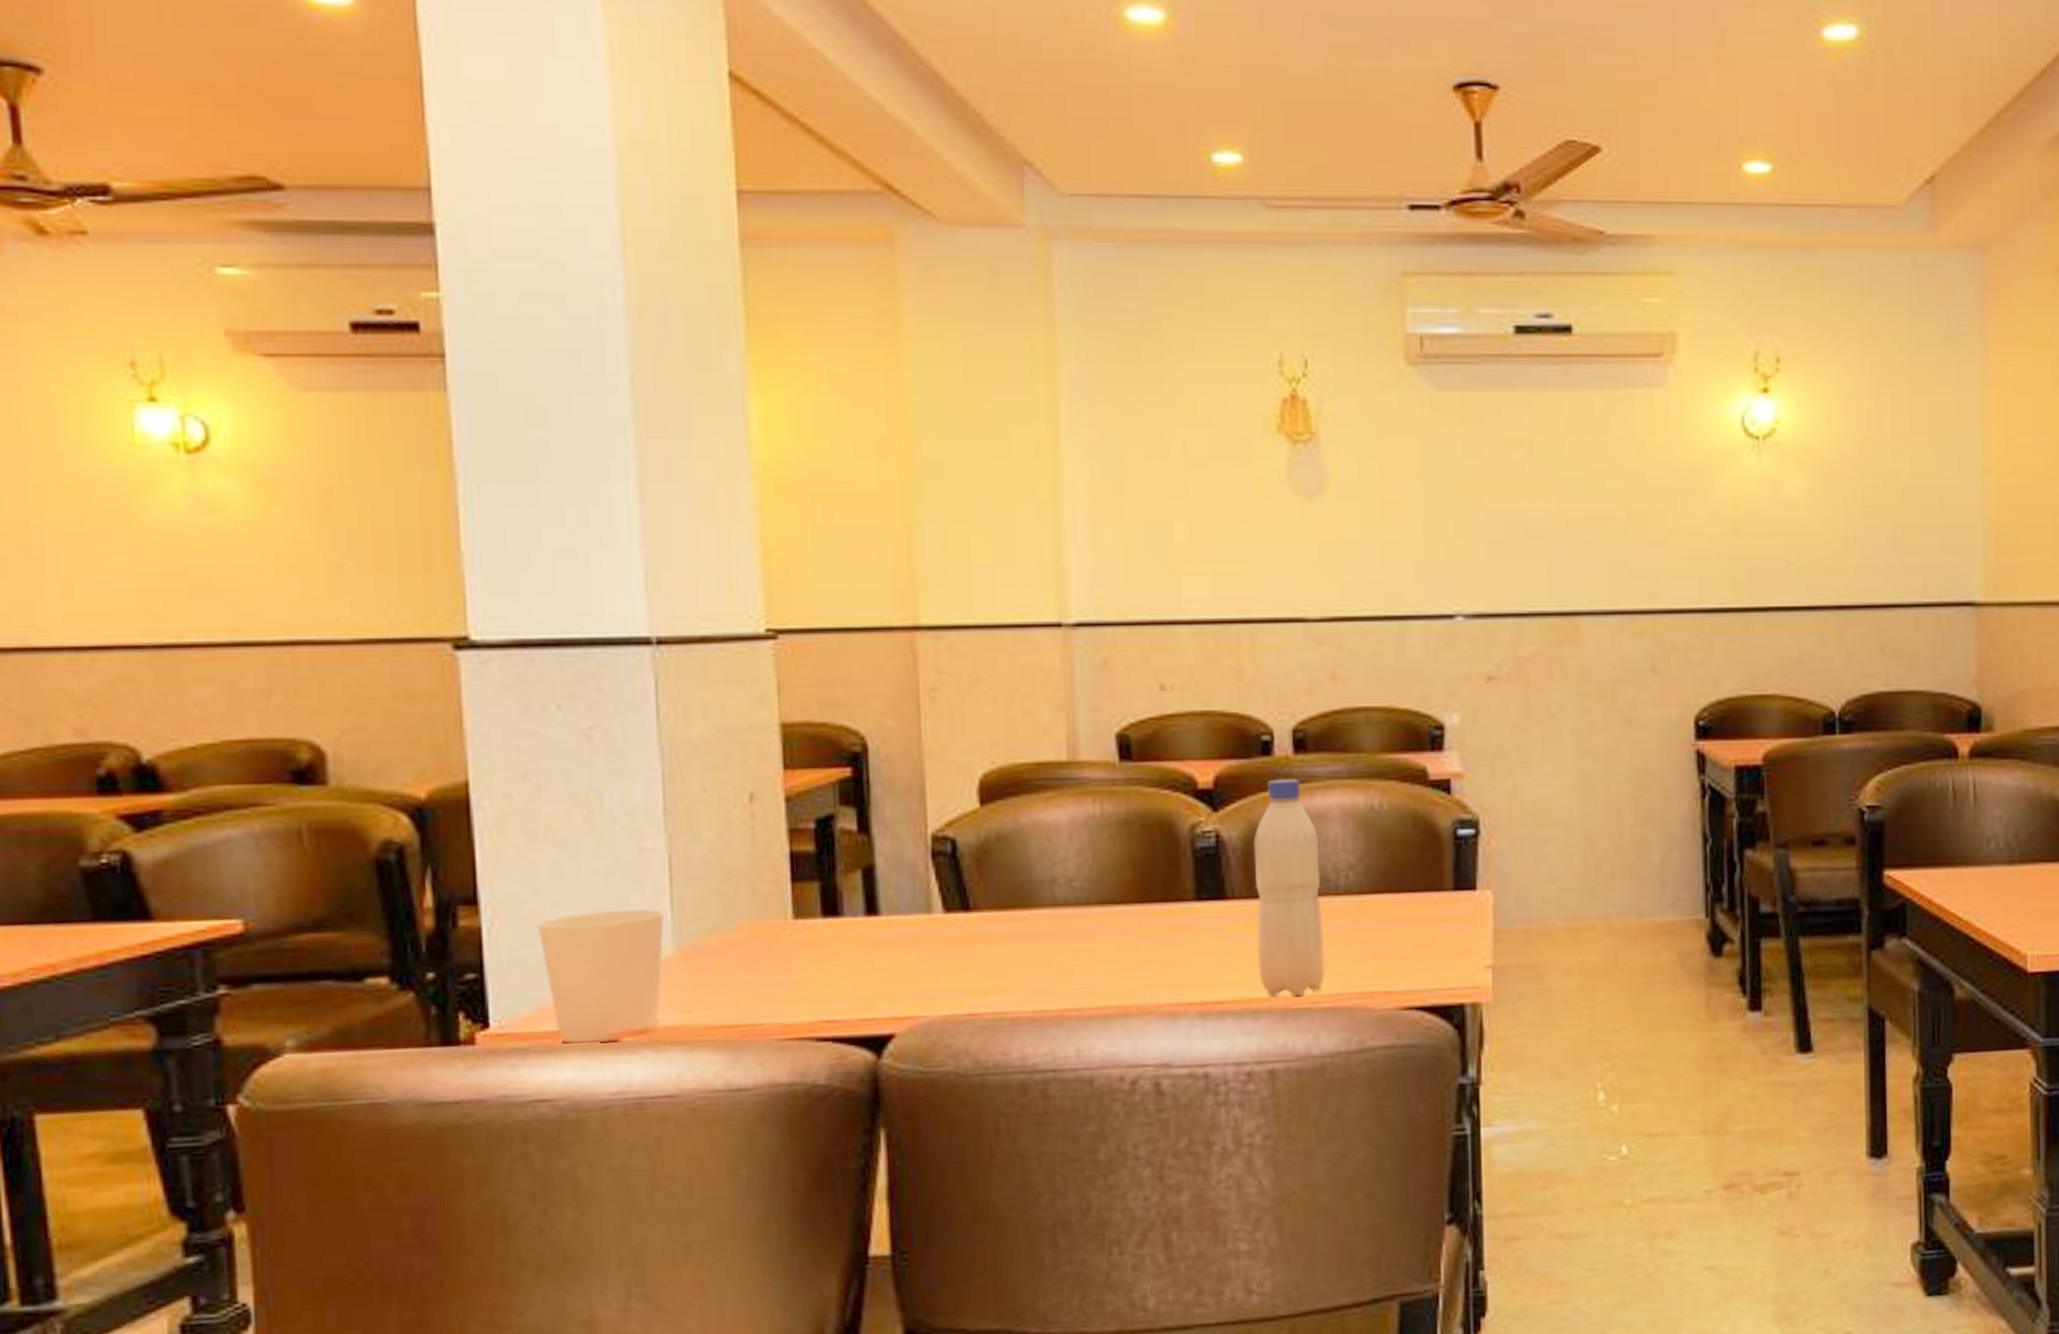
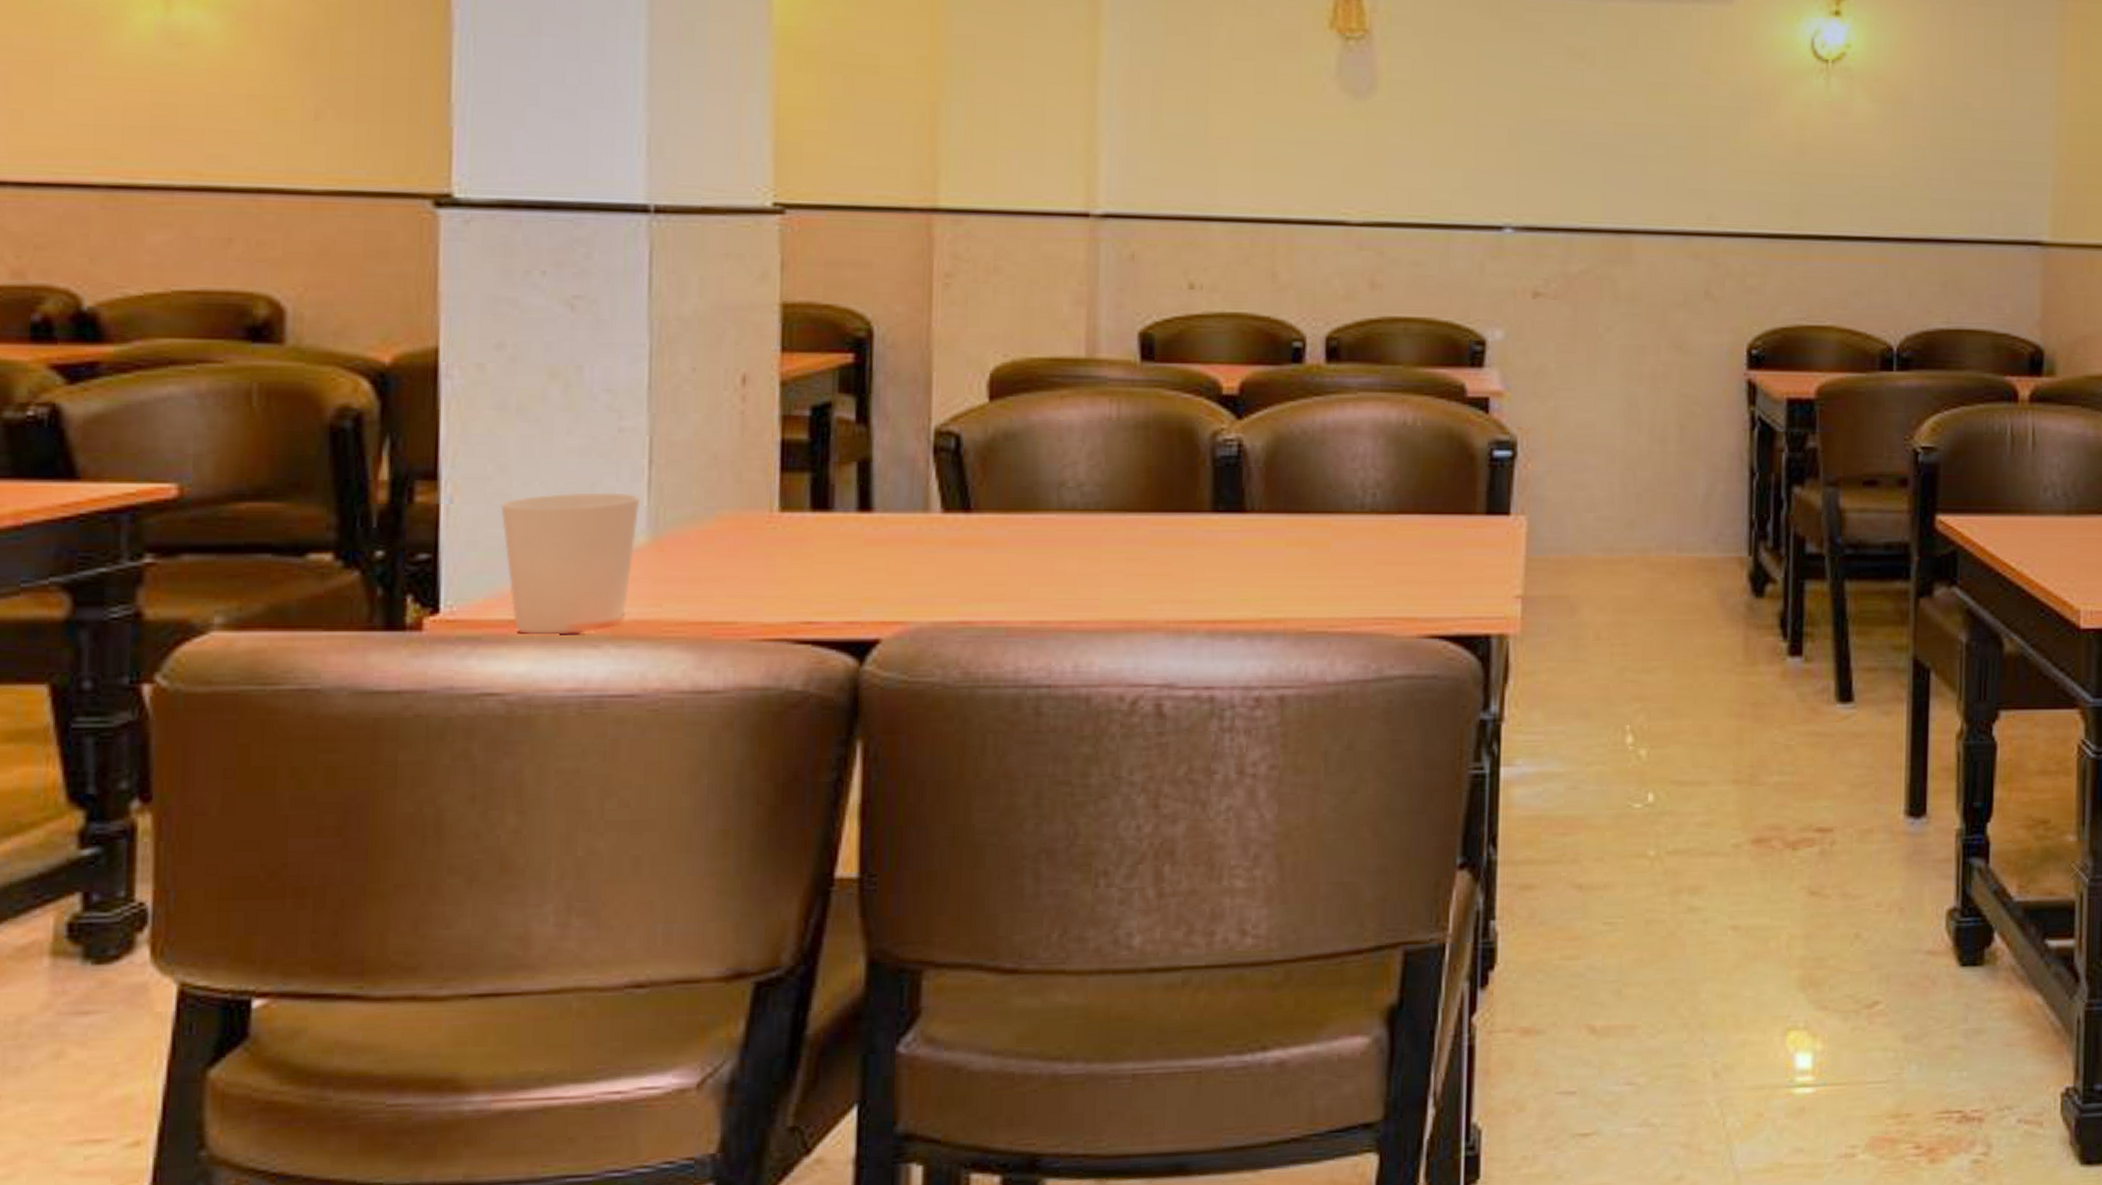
water bottle: present [1253,778,1326,996] -> none [1274,388,1348,617]

